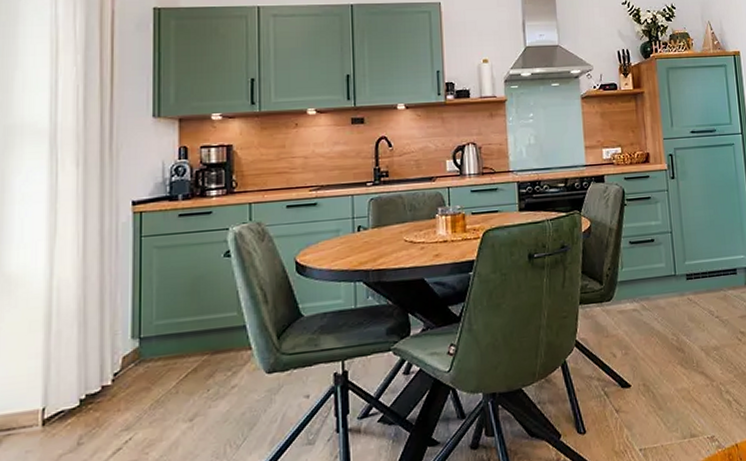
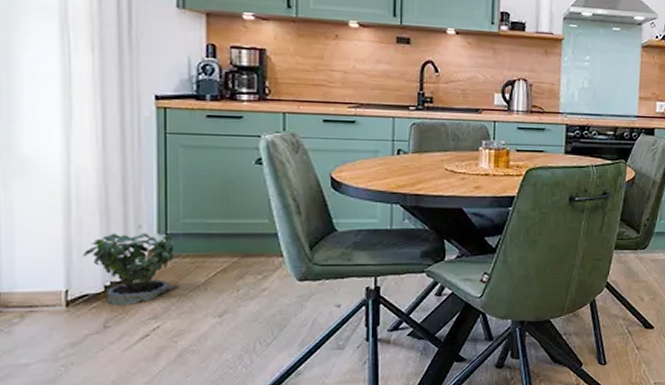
potted plant: none [60,332,151,420] -> present [83,225,179,306]

